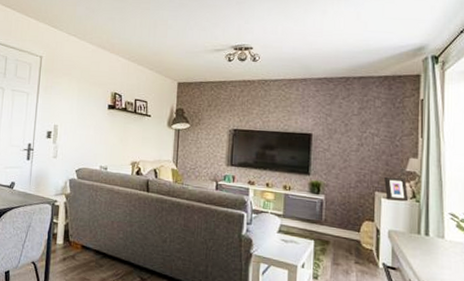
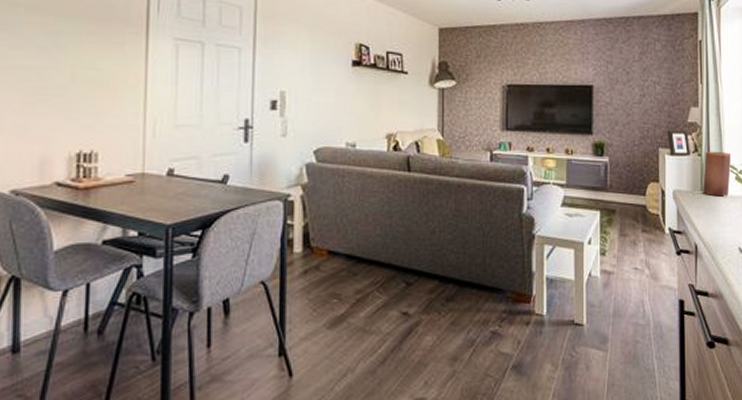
candle: none [420,198,451,242] -> present [703,151,731,197]

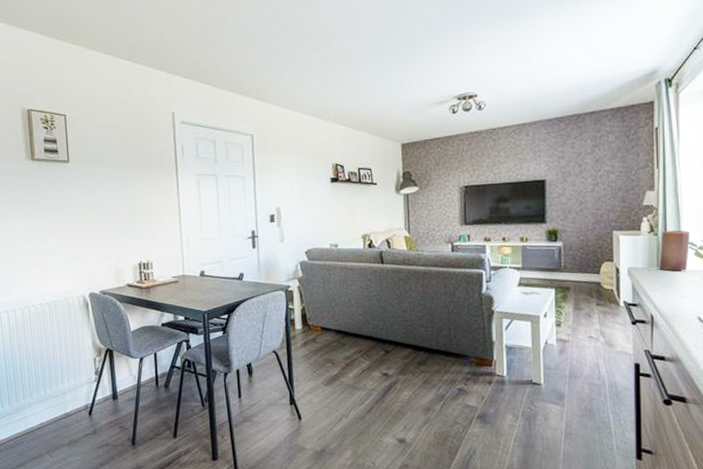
picture frame: present [667,130,691,156] -> none [622,213,647,238]

